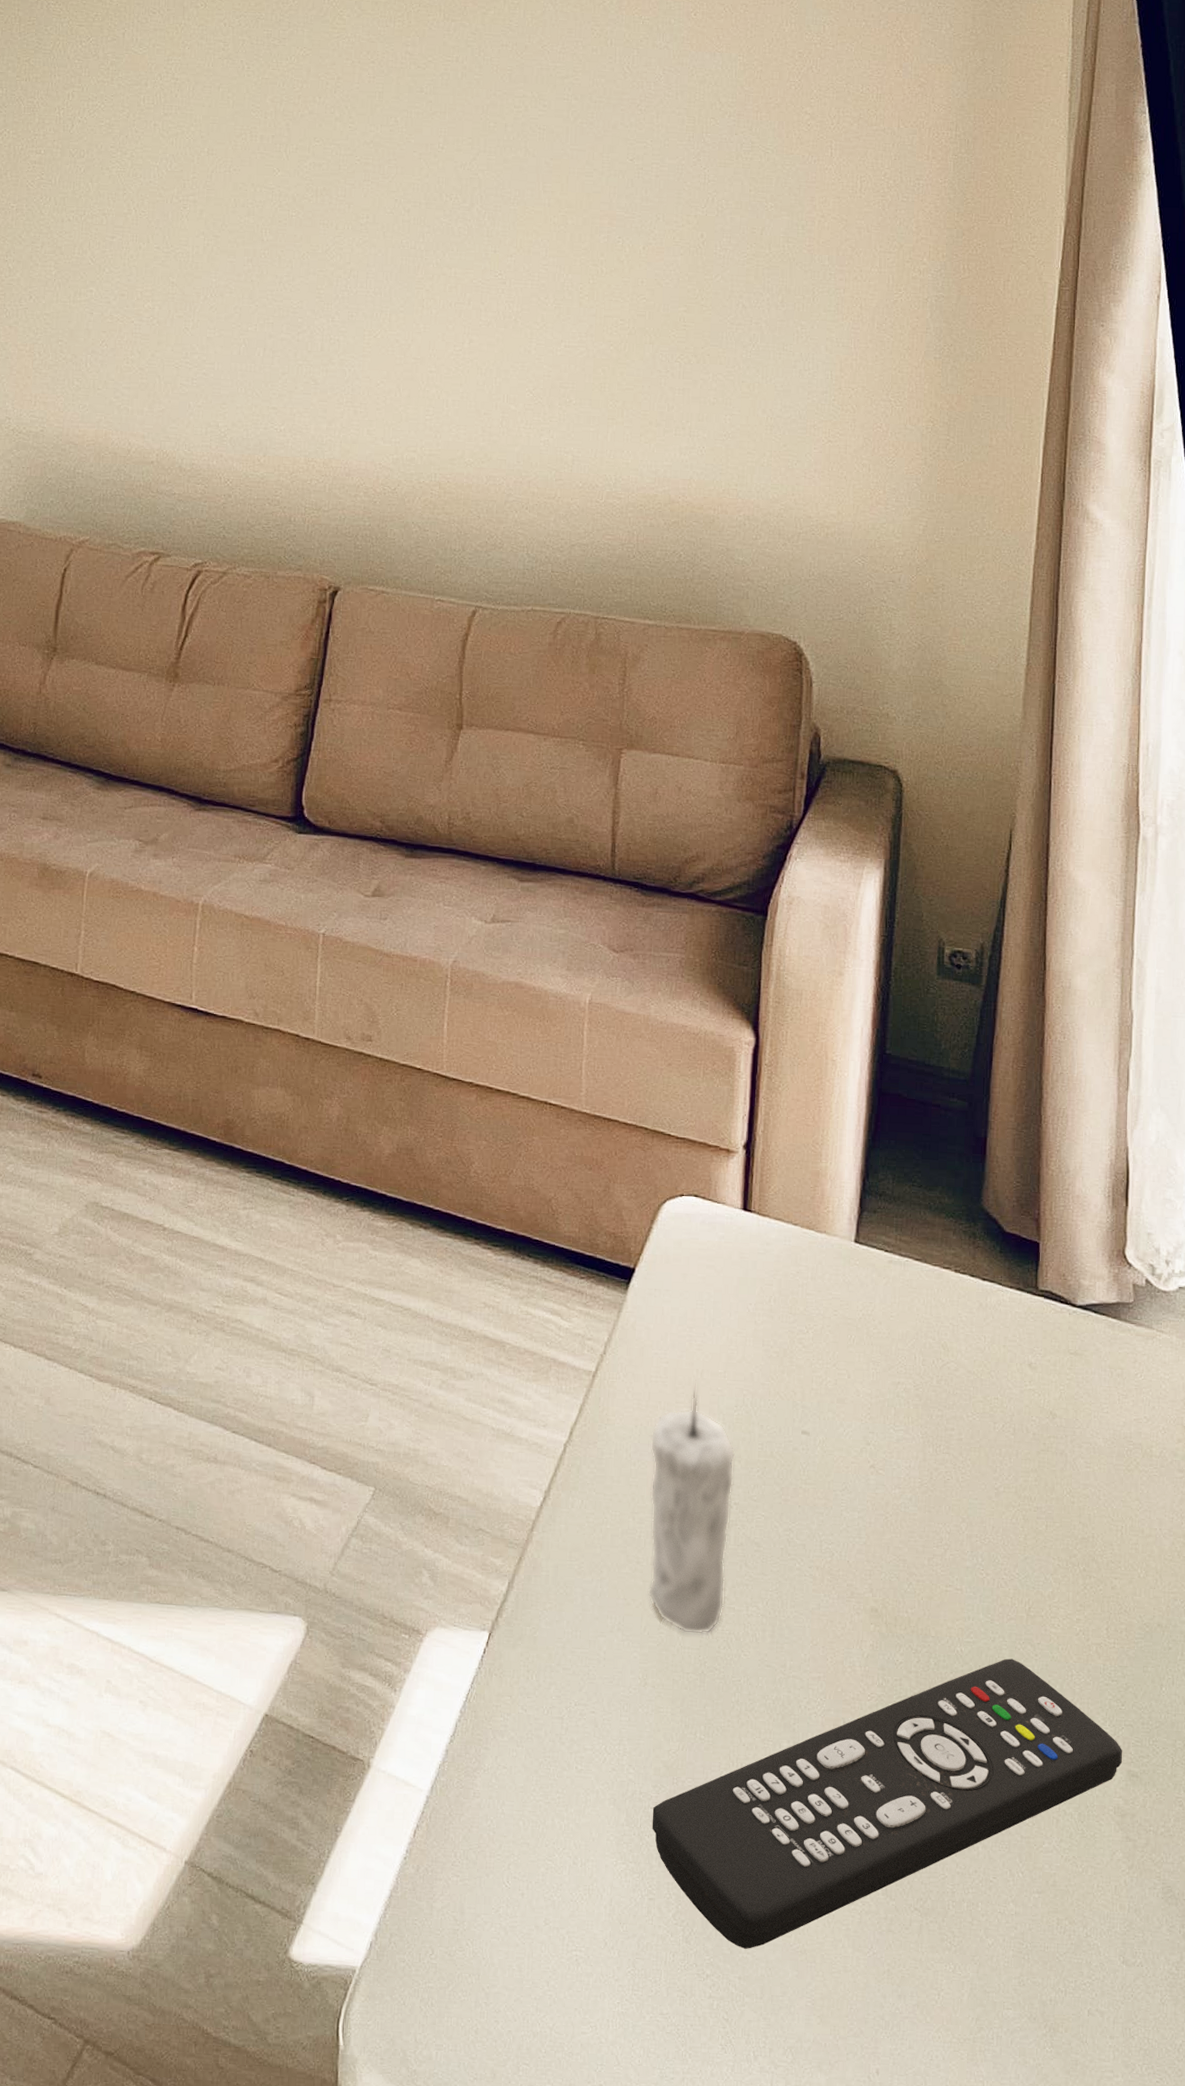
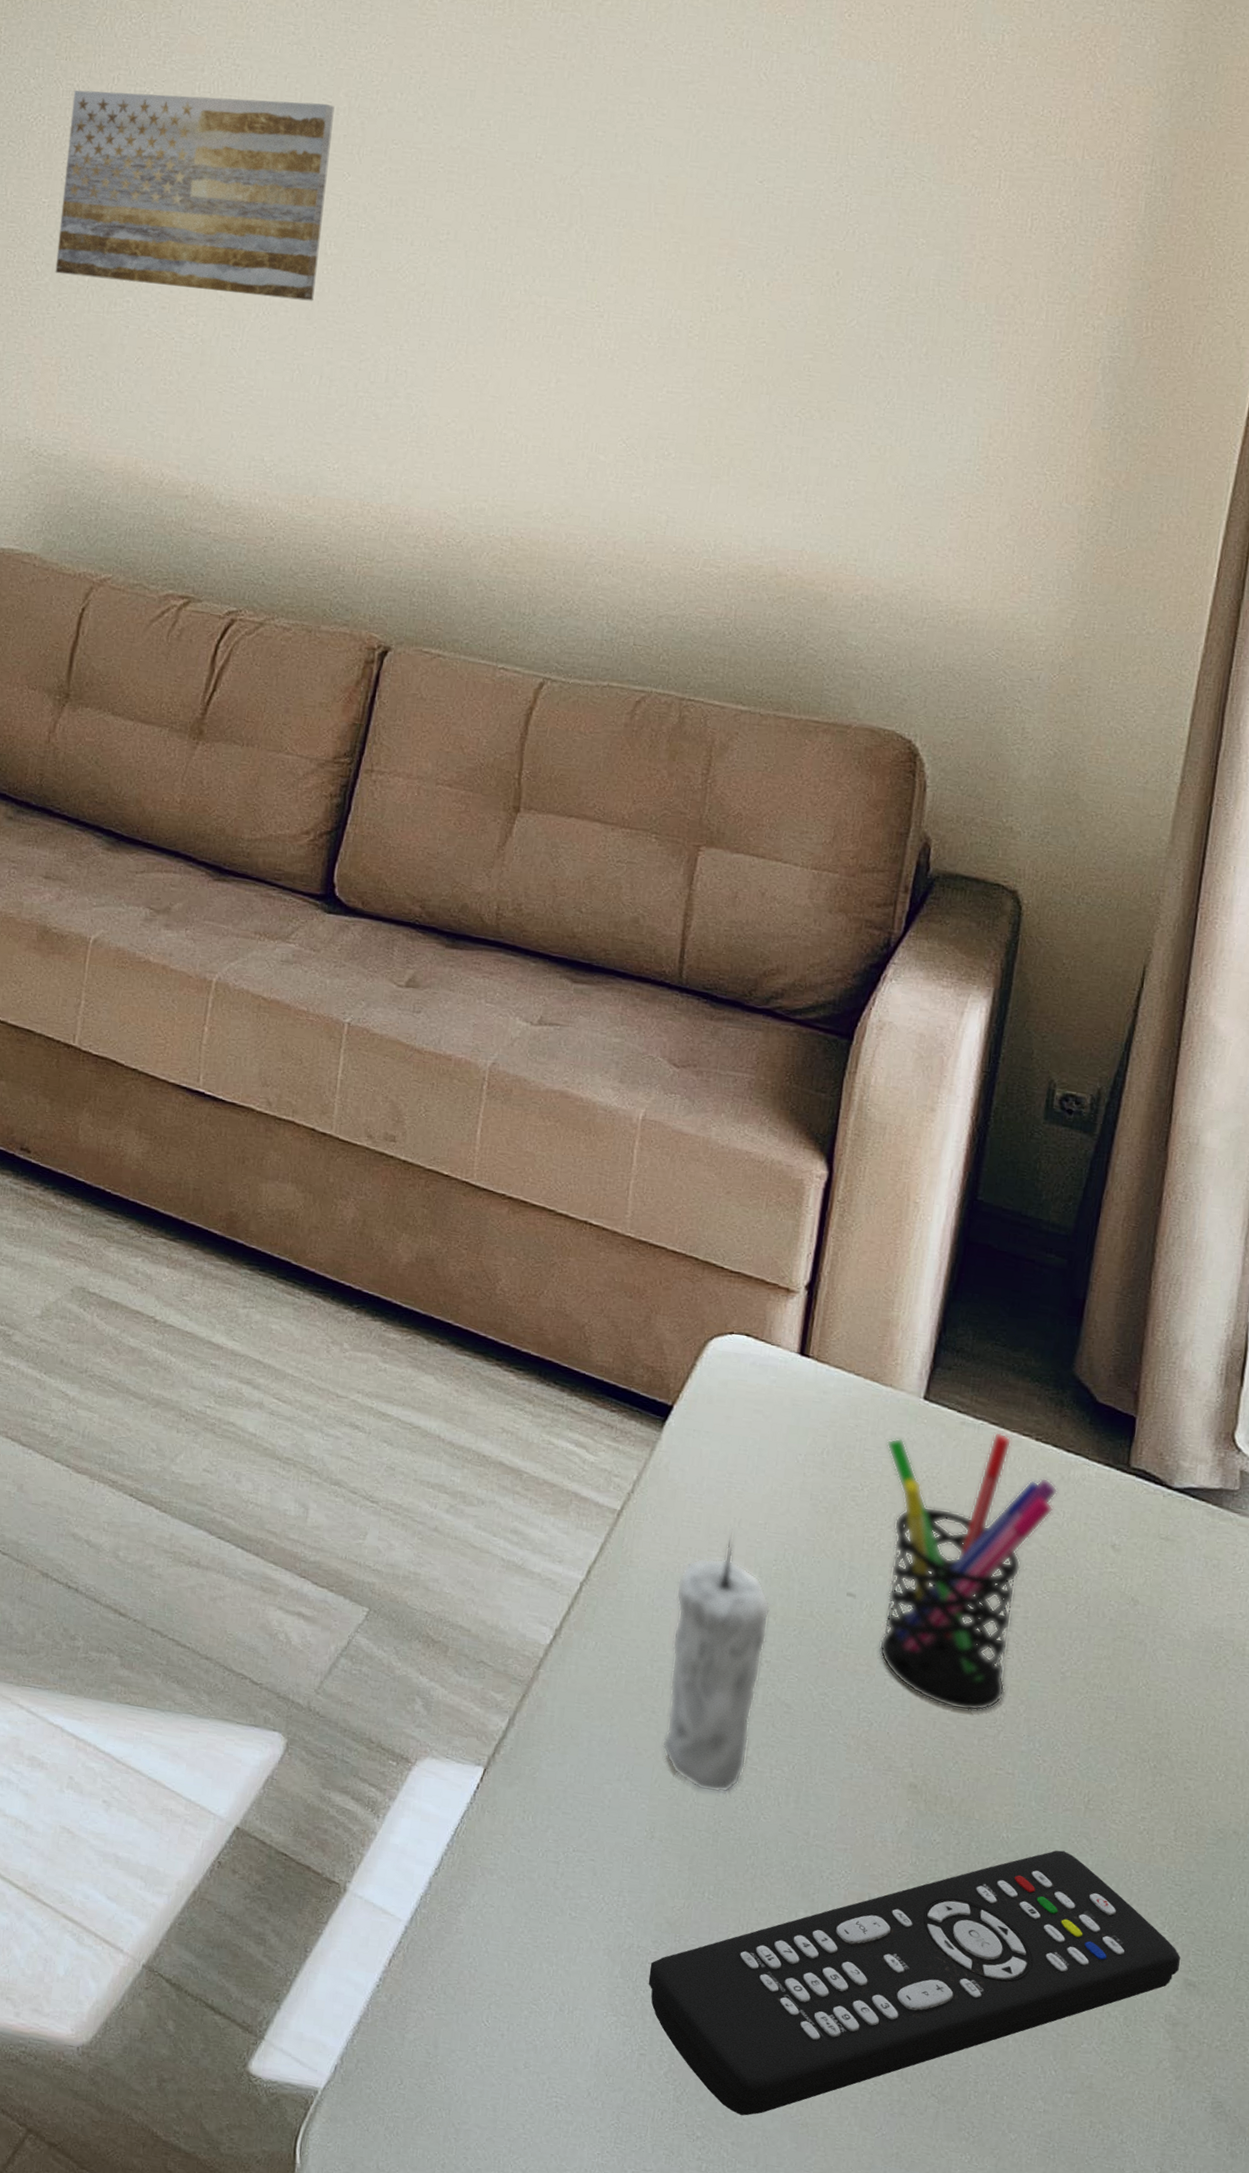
wall art: none [25,106,263,283] -> present [55,90,335,301]
pen holder: none [826,1268,978,1534] -> present [879,1433,1059,1712]

